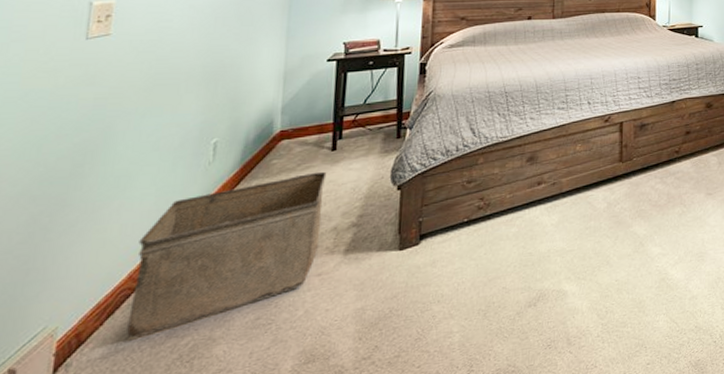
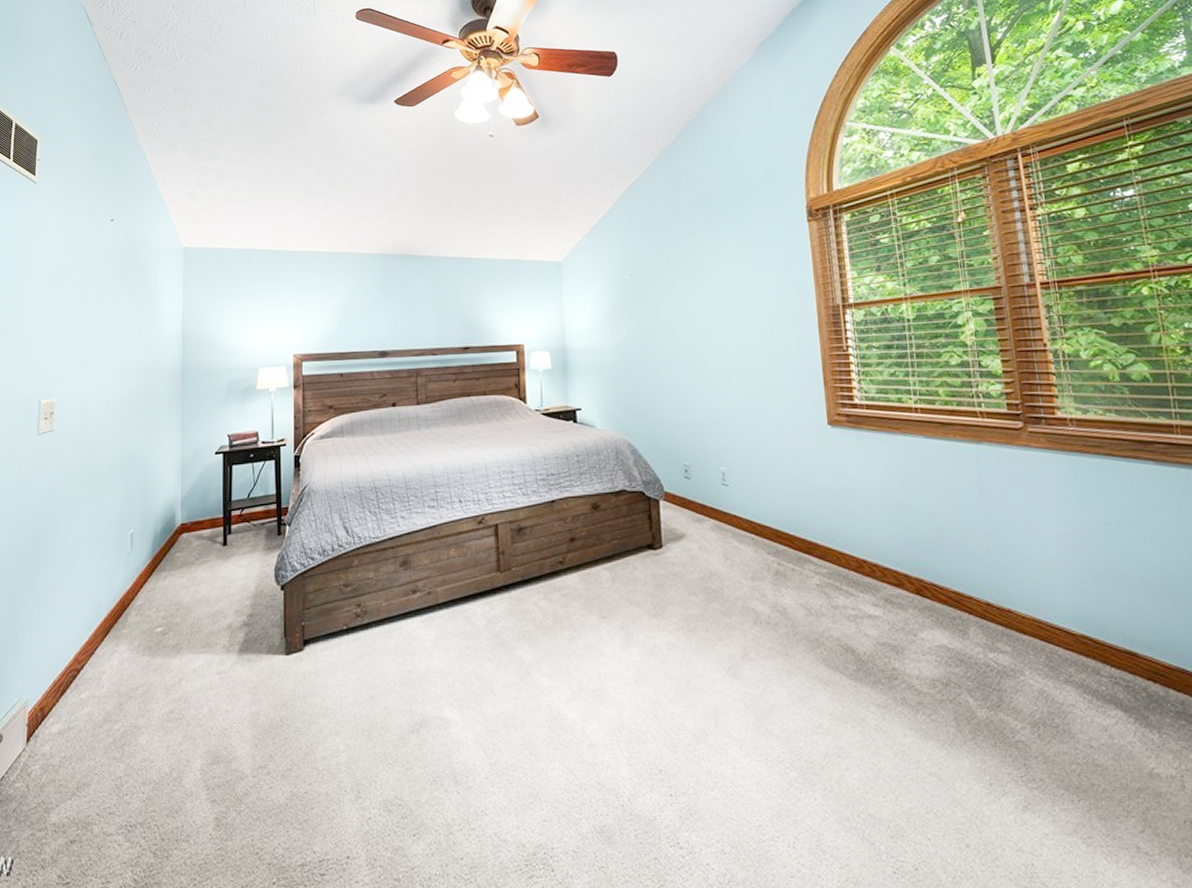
storage bin: present [126,171,327,341] -> none [75,566,220,720]

